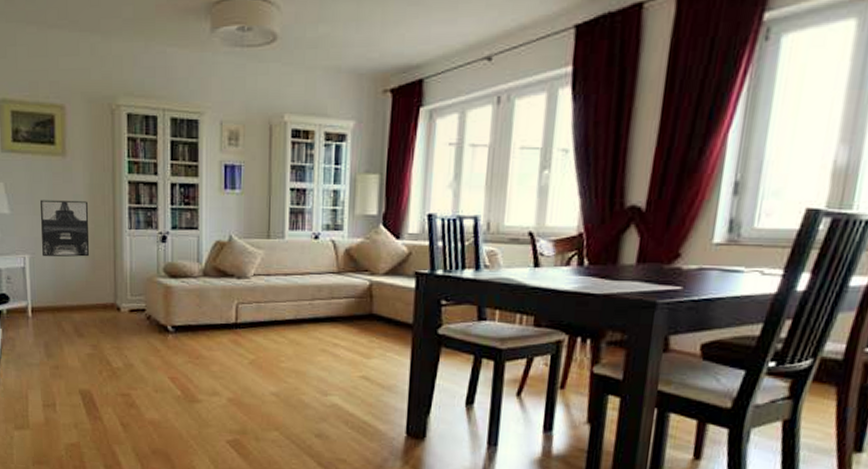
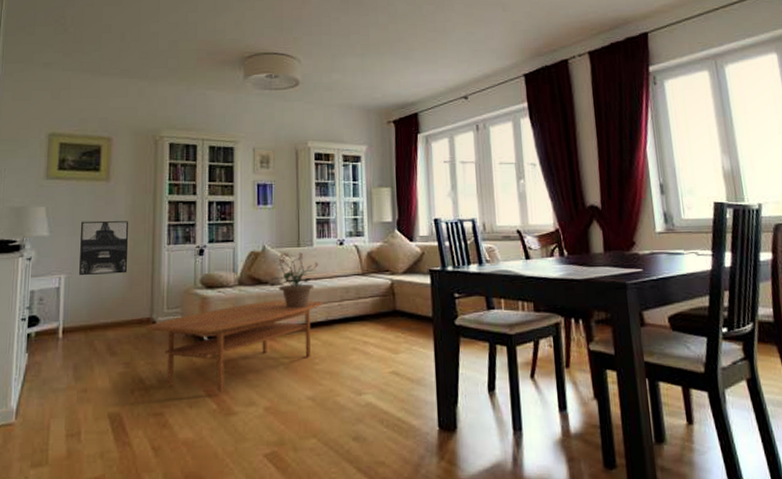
coffee table: none [110,294,292,382] -> present [145,300,323,394]
potted plant: none [237,244,290,305] -> present [271,252,319,309]

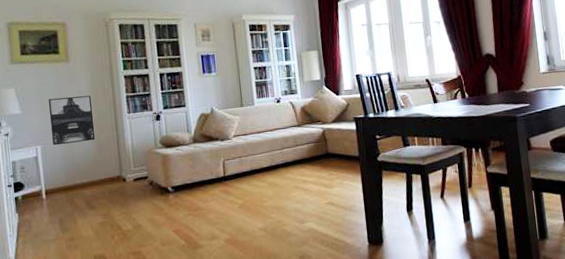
coffee table: present [145,300,323,394] -> none [117,150,266,232]
potted plant: present [271,252,319,309] -> none [220,111,261,159]

